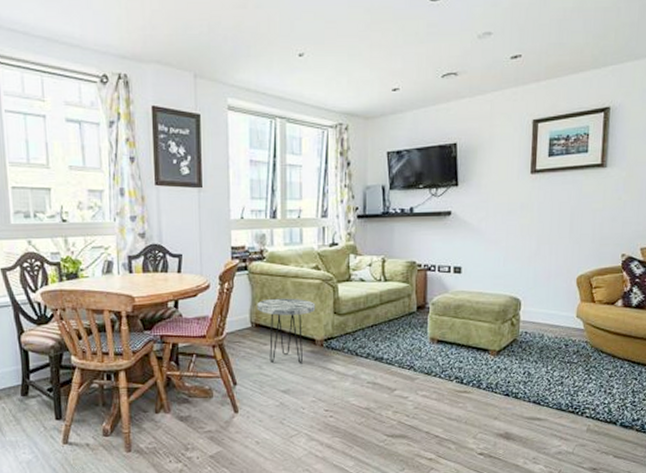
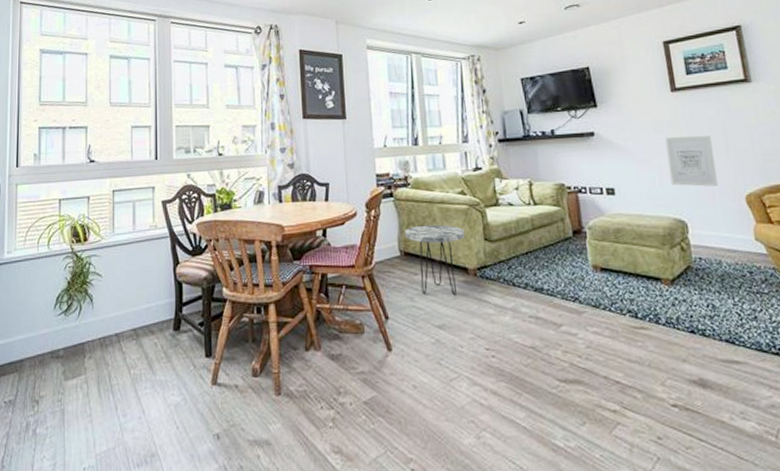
wall art: none [514,218,558,268] -> present [664,136,718,187]

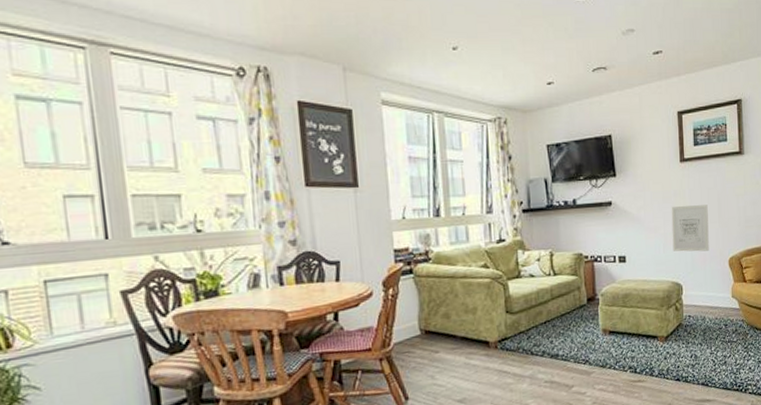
side table: present [404,224,465,295] -> none [425,299,487,371]

